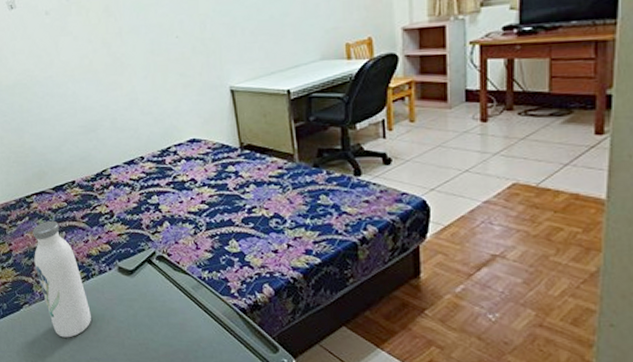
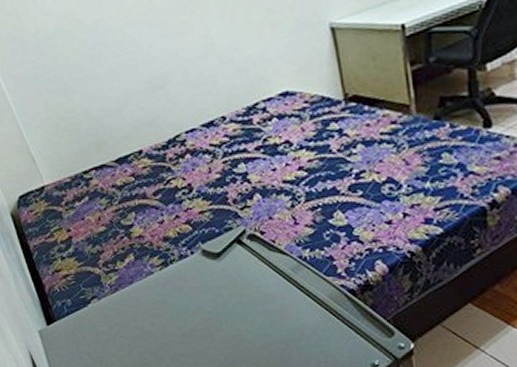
water bottle: present [32,220,91,338] -> none [94,199,174,334]

